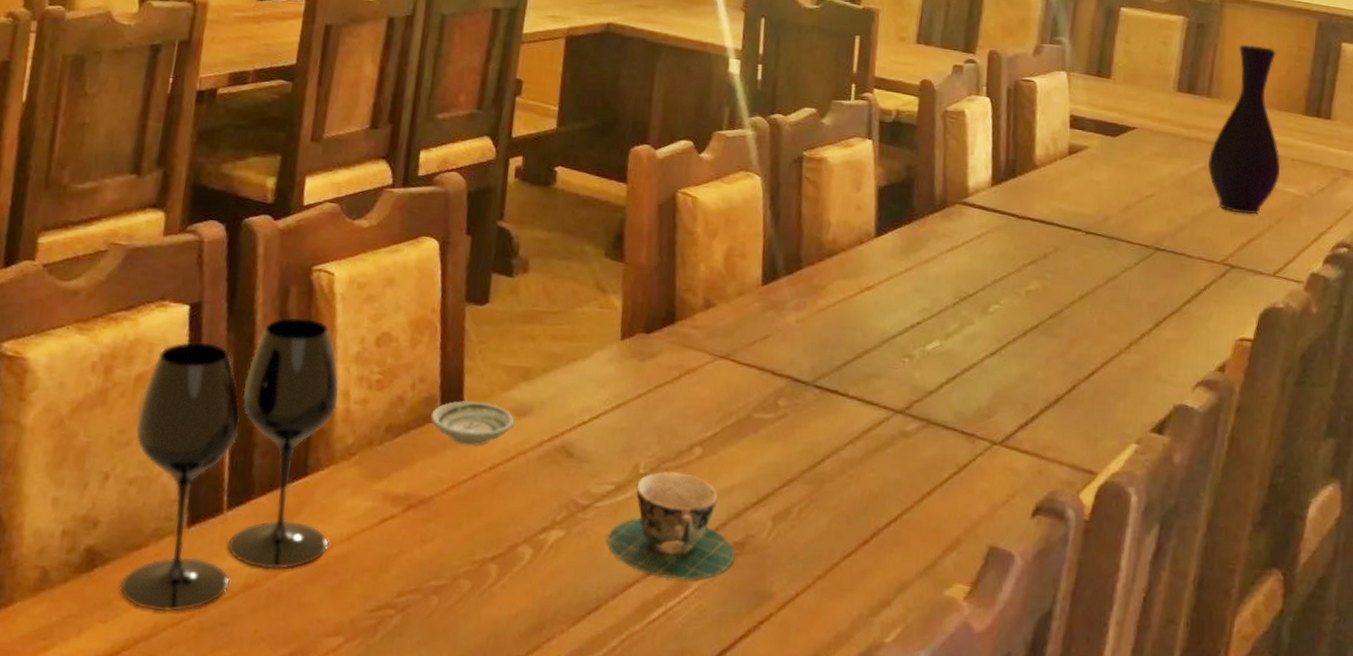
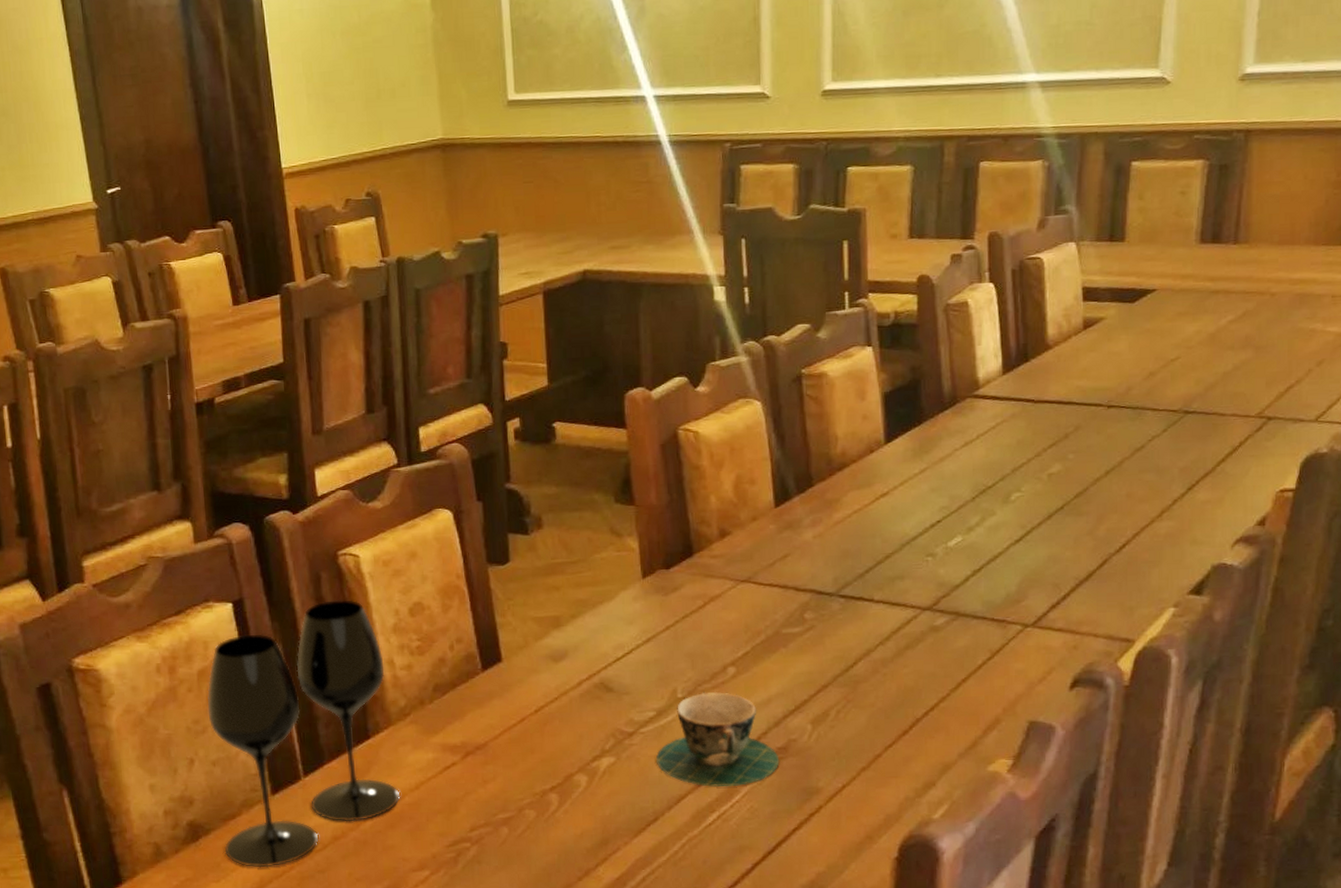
saucer: present [431,400,515,446] -> none [473,653,552,694]
vase: present [1208,44,1280,215] -> none [1239,177,1319,362]

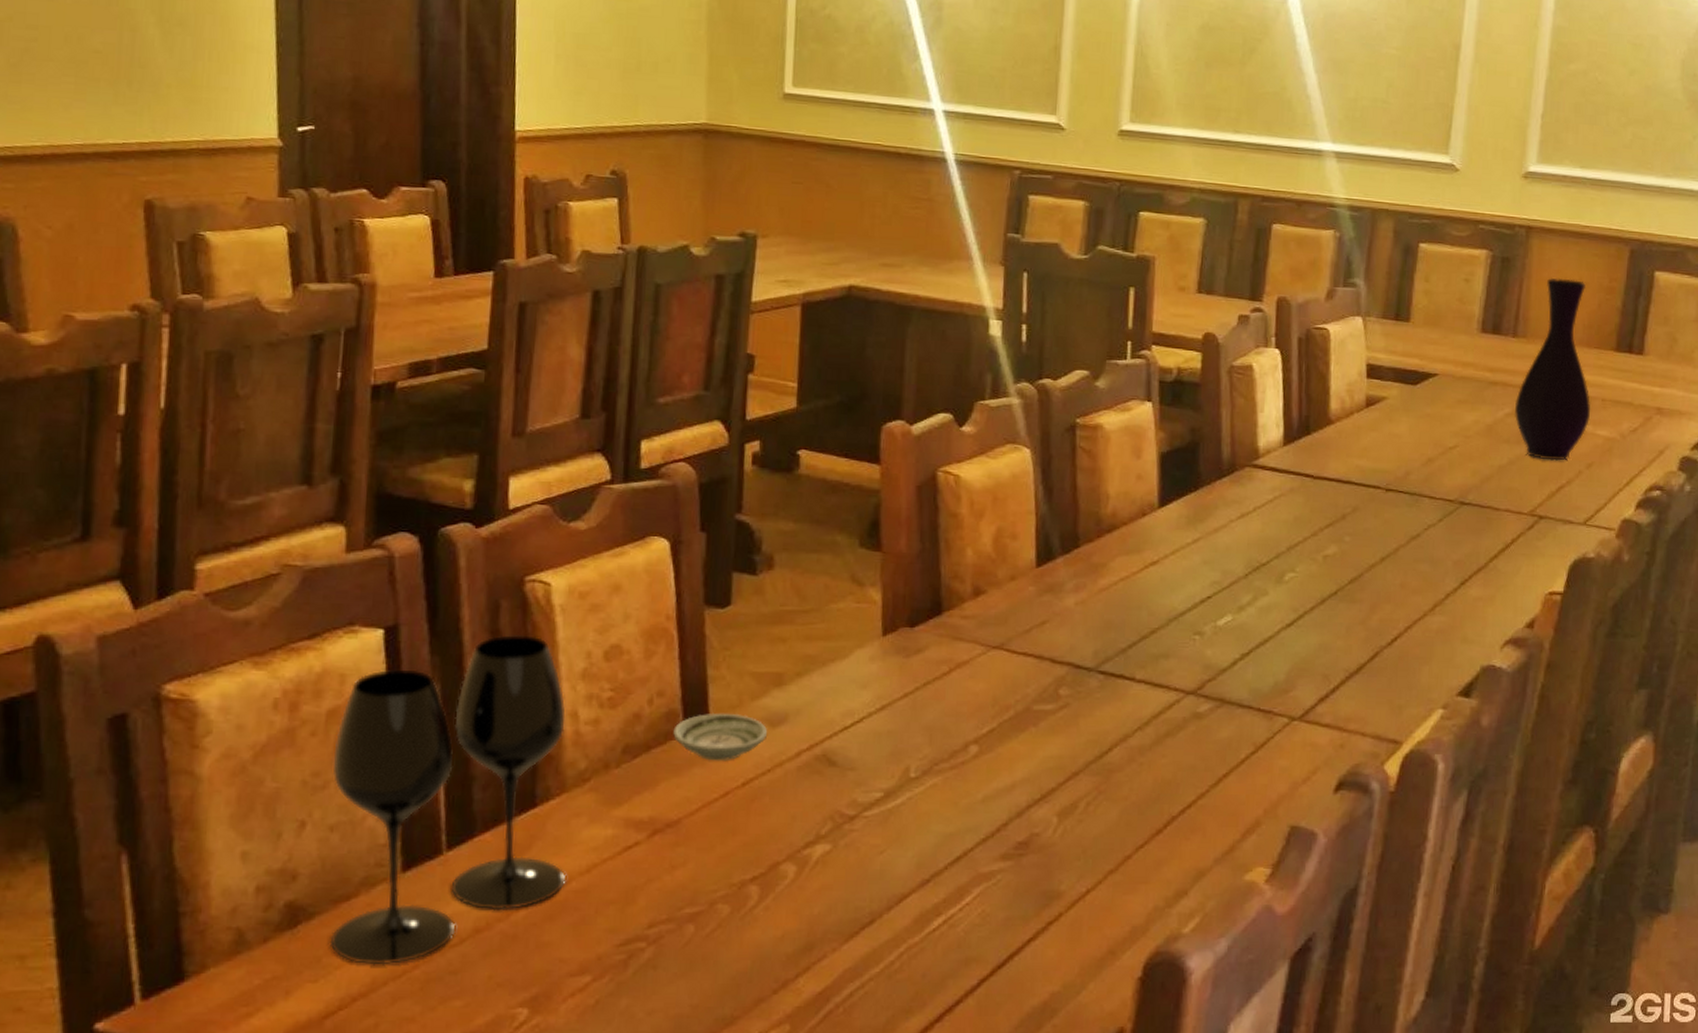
saucer: none [473,653,552,694] -> present [673,712,768,761]
teacup: present [656,691,780,787] -> none [879,772,1019,885]
vase: none [1239,177,1319,362] -> present [1515,277,1590,461]

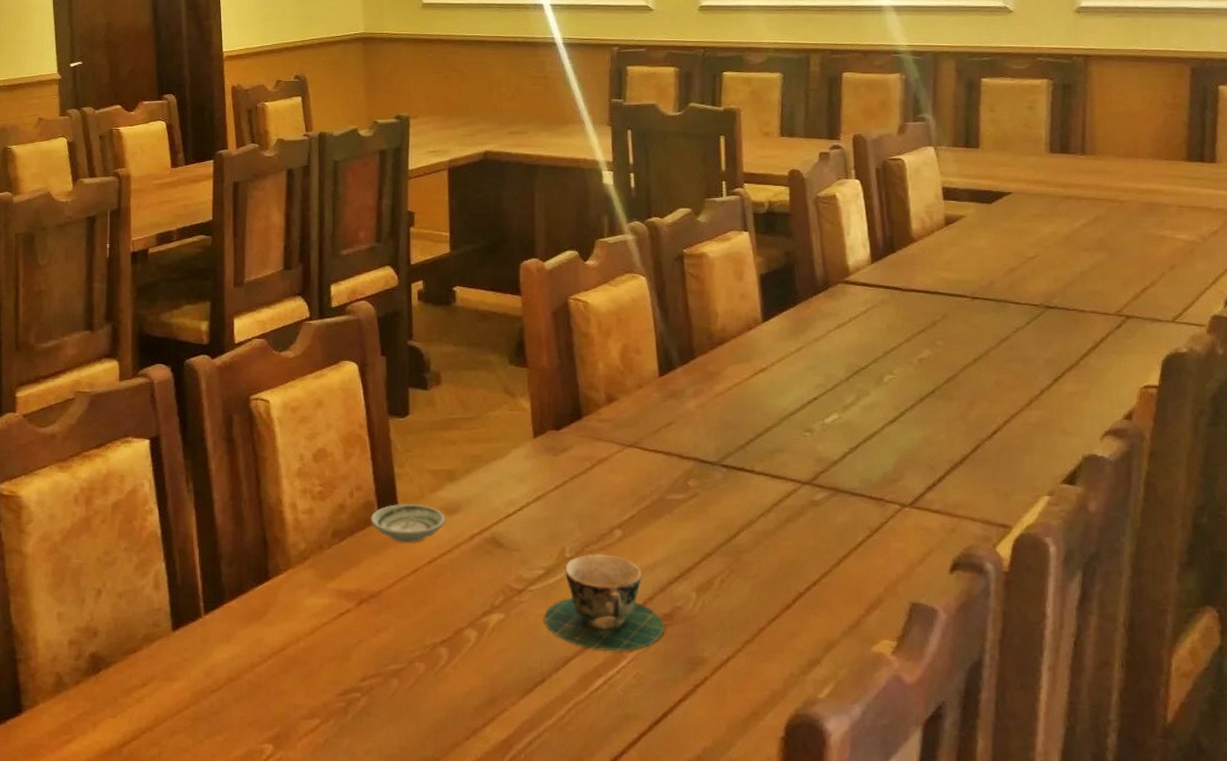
wine glass: present [329,635,566,965] -> none [118,442,296,706]
teacup: none [879,772,1019,885] -> present [544,553,665,651]
vase: present [1515,277,1590,461] -> none [1090,98,1167,265]

